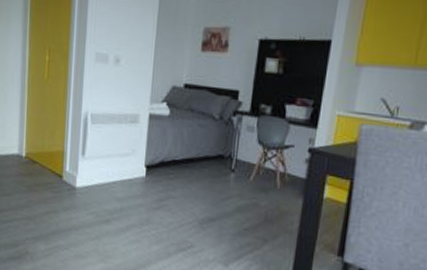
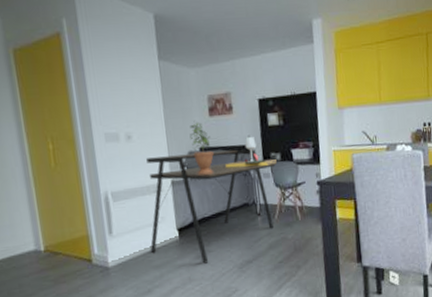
desk: none [115,85,265,209] -> present [146,149,277,264]
potted plant: none [176,54,198,115] -> present [189,121,214,175]
cocktail glass: none [208,79,266,118] -> present [225,135,277,168]

